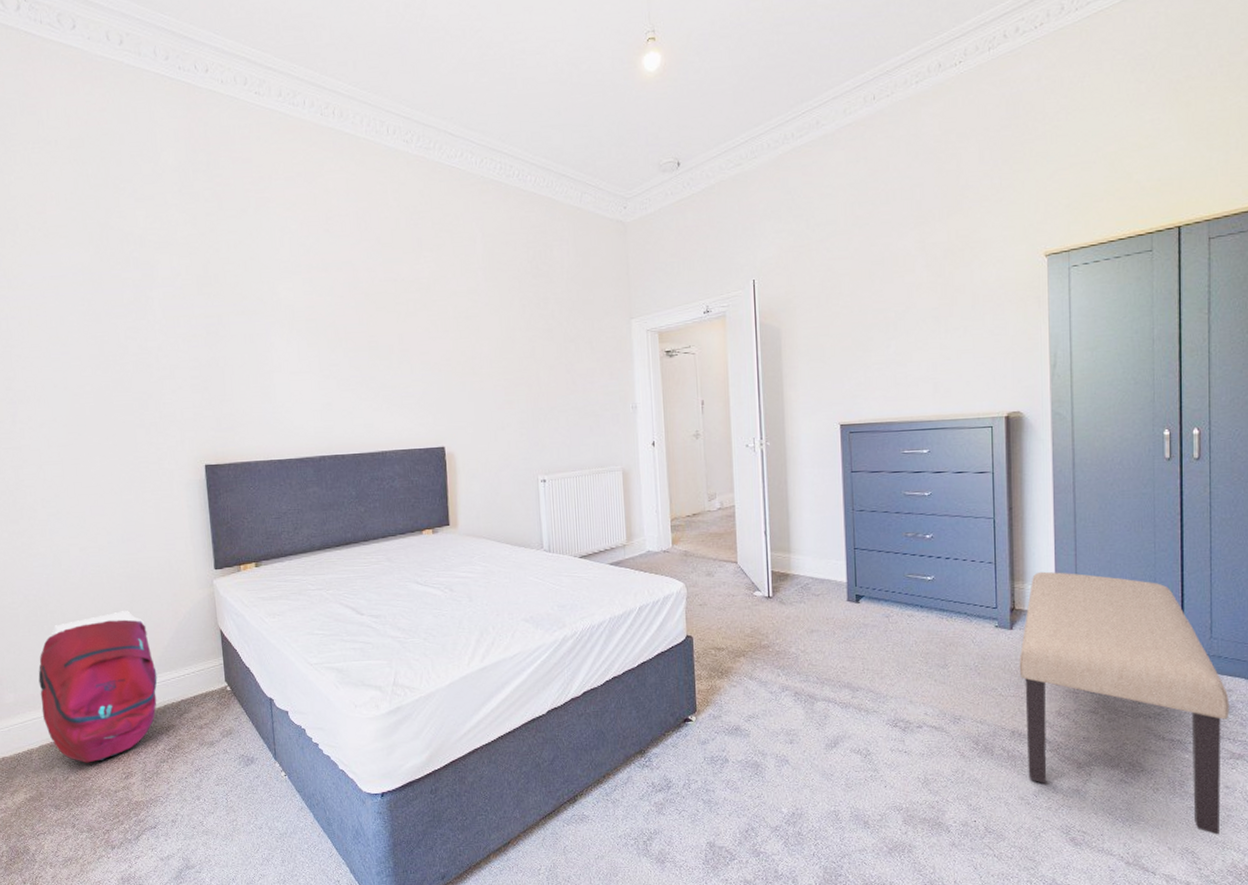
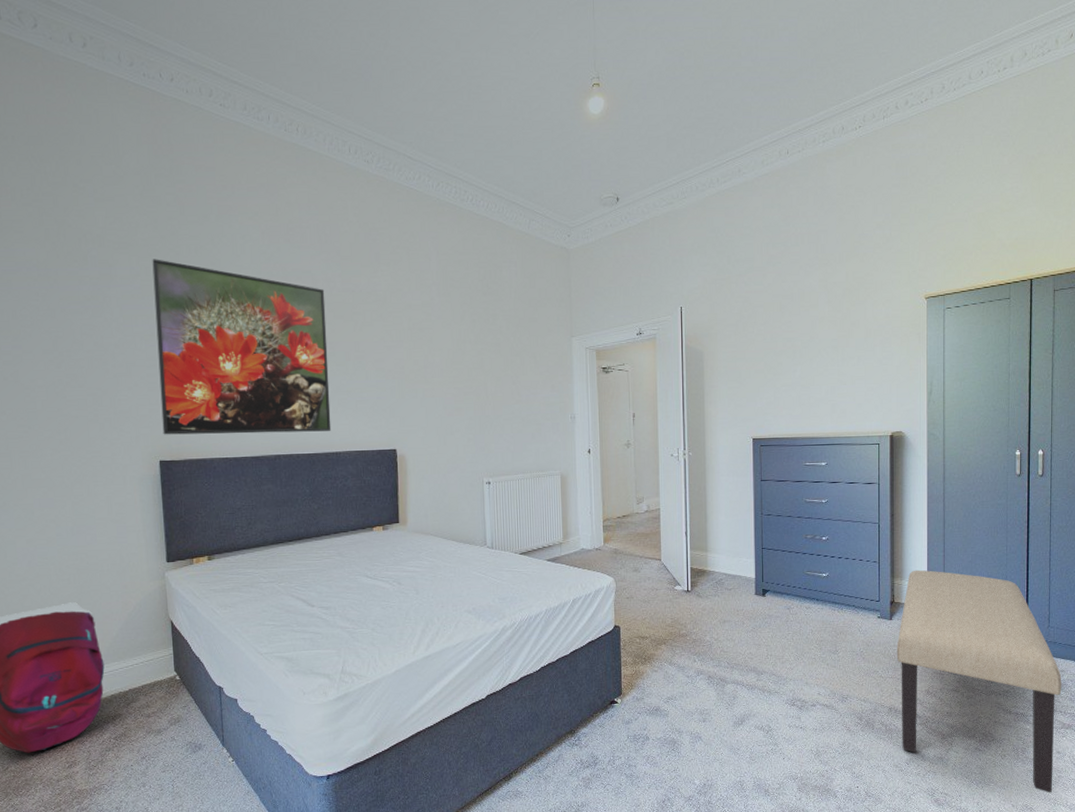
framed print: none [192,257,377,438] -> present [152,259,332,435]

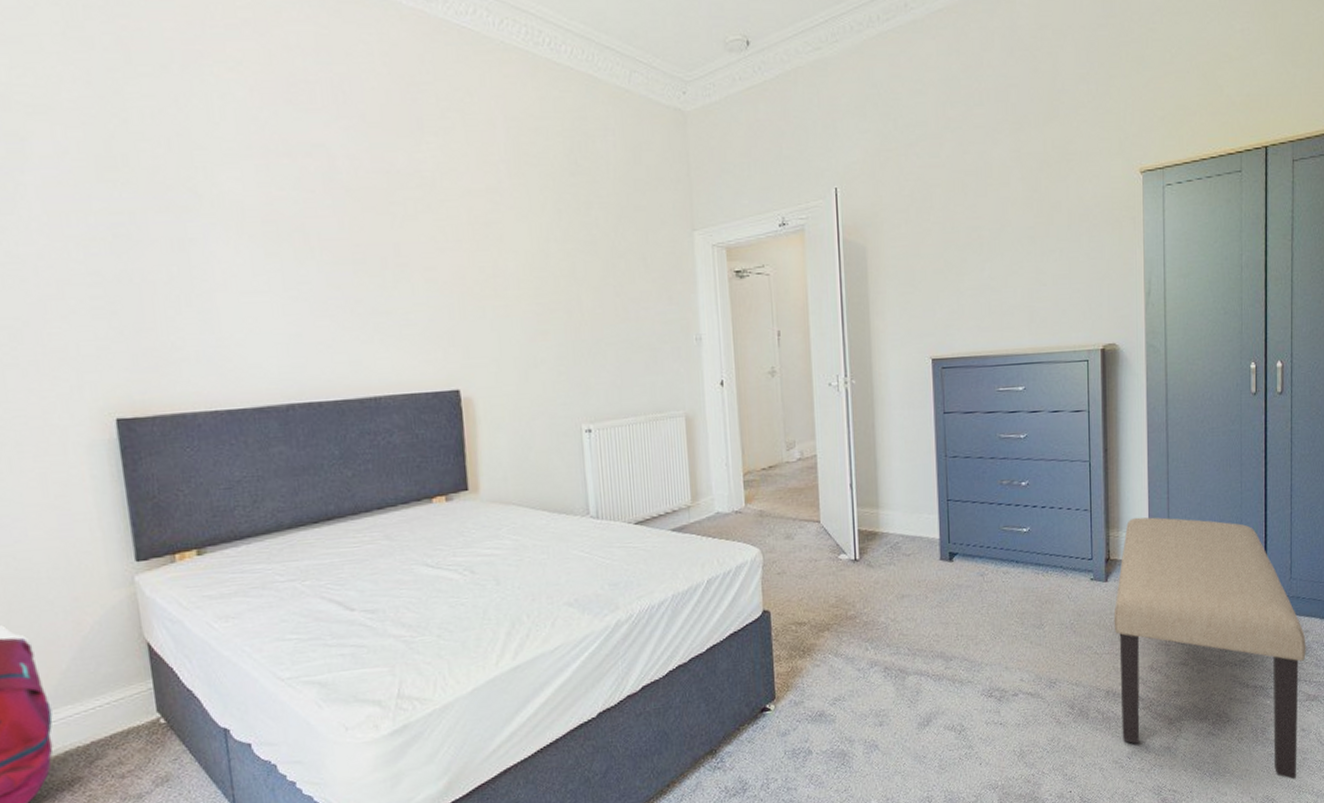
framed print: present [152,259,332,435] -> none [86,128,367,382]

